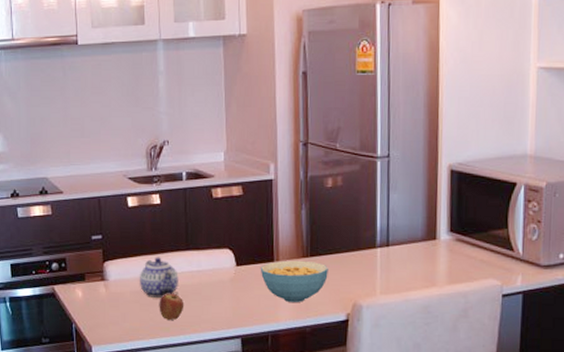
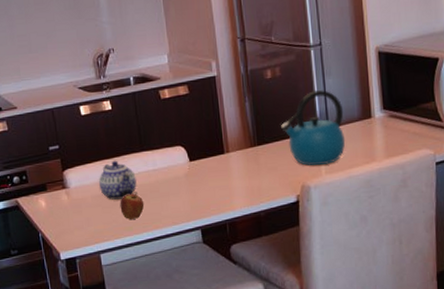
cereal bowl: present [260,260,328,303] -> none [212,149,276,191]
kettle: none [336,203,407,285] -> present [280,89,346,166]

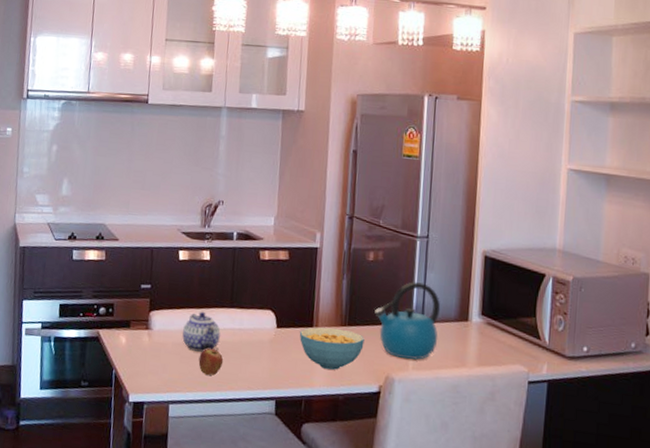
cereal bowl: none [212,149,276,191] -> present [299,327,364,370]

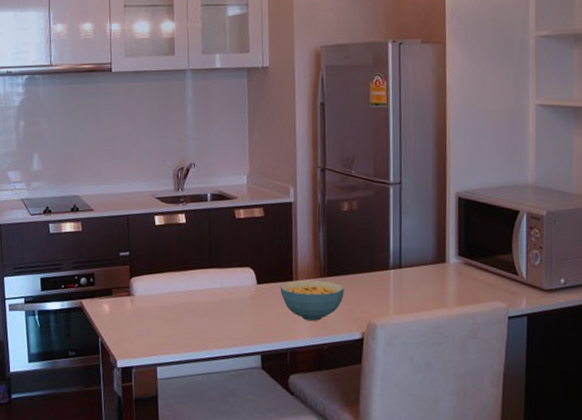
teapot: present [182,311,221,352] -> none [164,274,202,314]
fruit: present [198,347,224,376] -> none [182,308,207,336]
kettle: present [373,281,441,360] -> none [351,227,418,305]

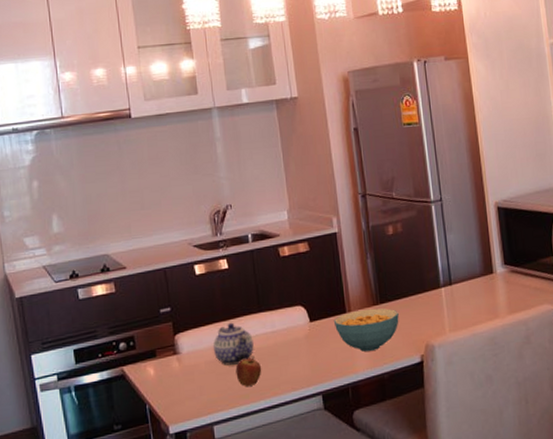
teapot: none [164,274,202,314] -> present [212,322,254,366]
fruit: none [182,308,207,336] -> present [235,356,262,387]

